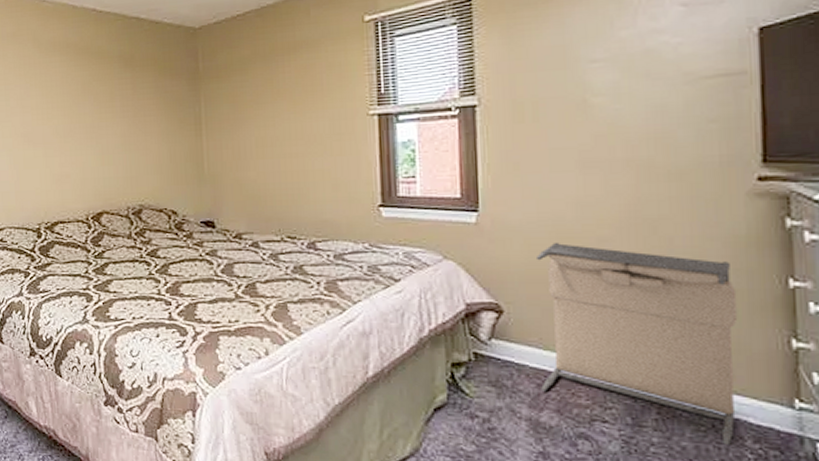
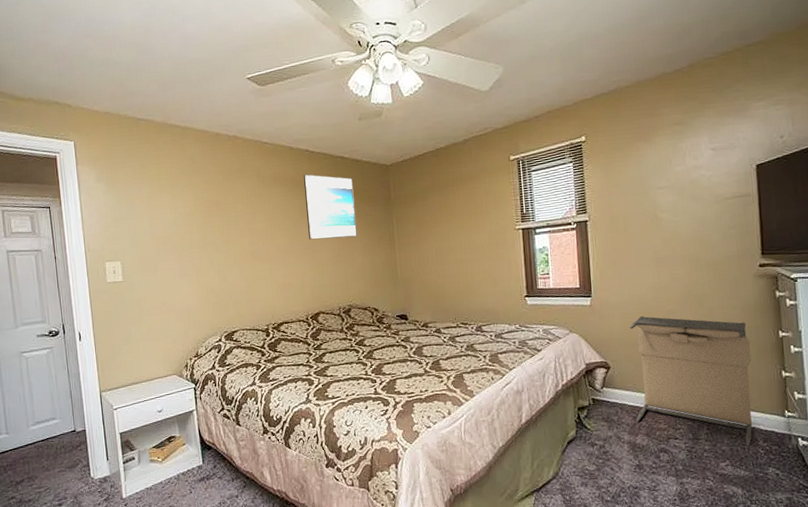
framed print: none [89,39,153,122] -> present [304,174,357,240]

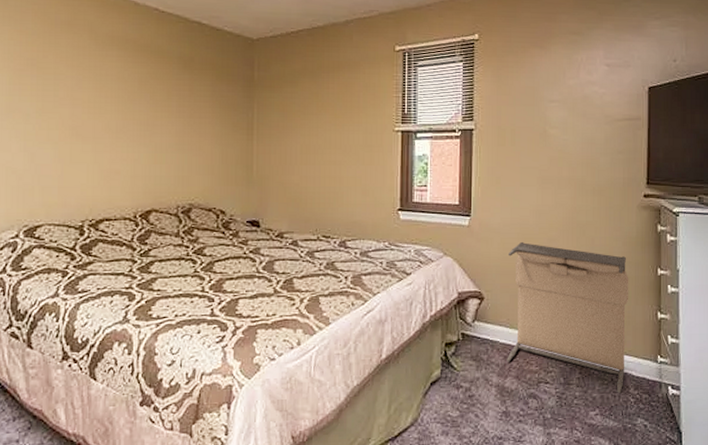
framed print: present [304,174,357,240] -> none [148,38,209,122]

